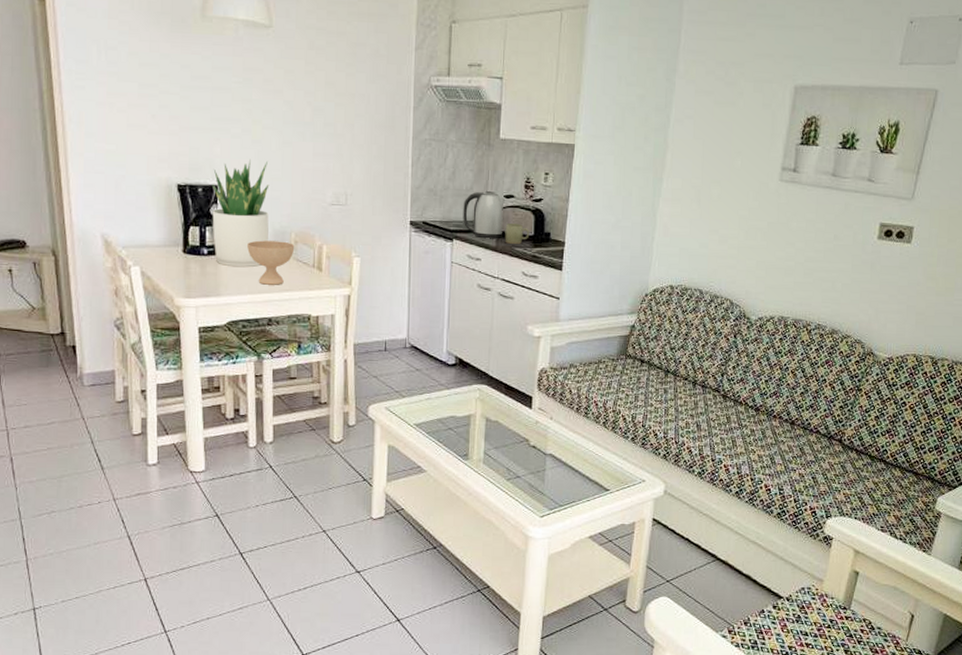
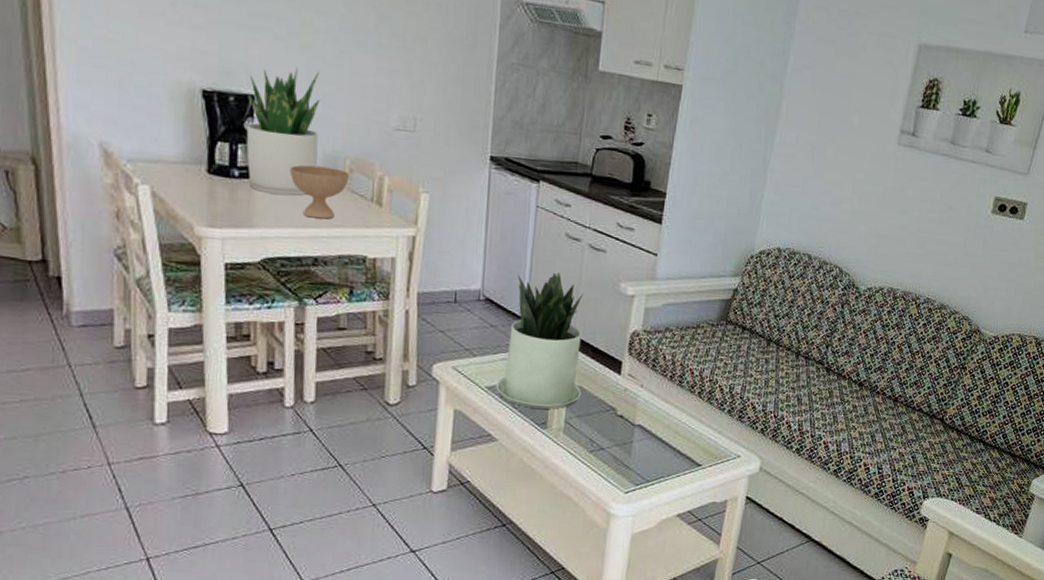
planter: none [423,319,497,442] -> present [496,272,585,409]
kettle: present [463,191,505,239] -> none [552,129,601,184]
mug: present [505,223,530,244] -> none [599,167,628,192]

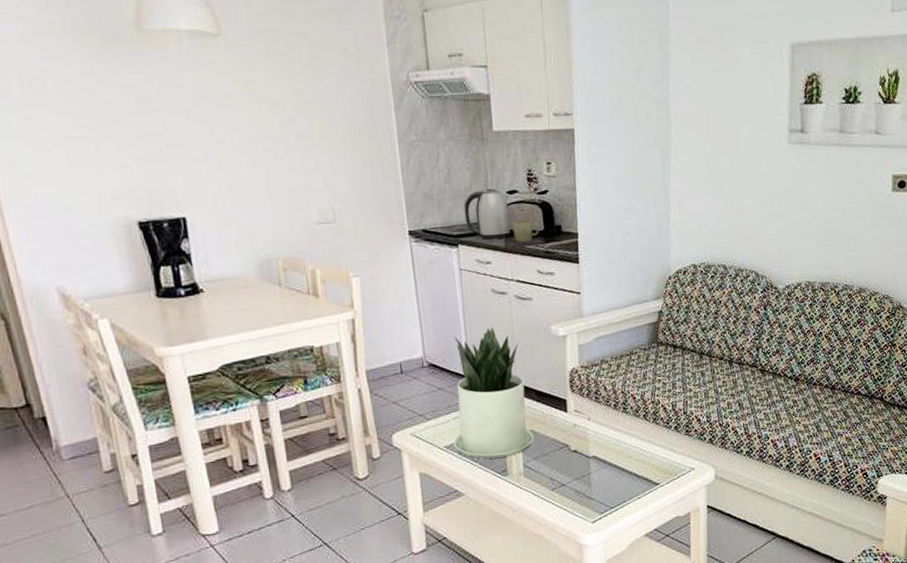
planter: present [246,68,320,196] -> none [179,185,254,306]
bowl: present [290,164,350,220] -> none [229,270,285,320]
kettle: none [552,129,601,184] -> present [464,189,511,240]
mug: none [599,167,628,192] -> present [512,220,540,242]

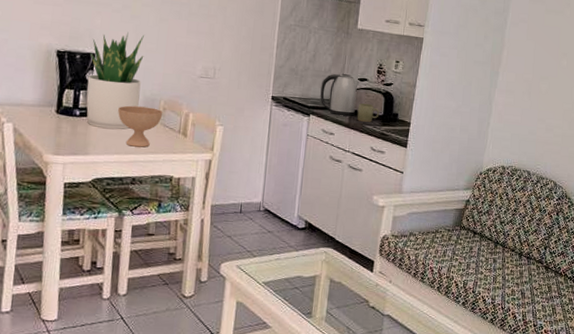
planter: none [179,185,254,306] -> present [86,32,144,130]
bowl: none [229,270,285,320] -> present [118,105,163,148]
planter: present [453,327,534,459] -> none [271,188,344,301]

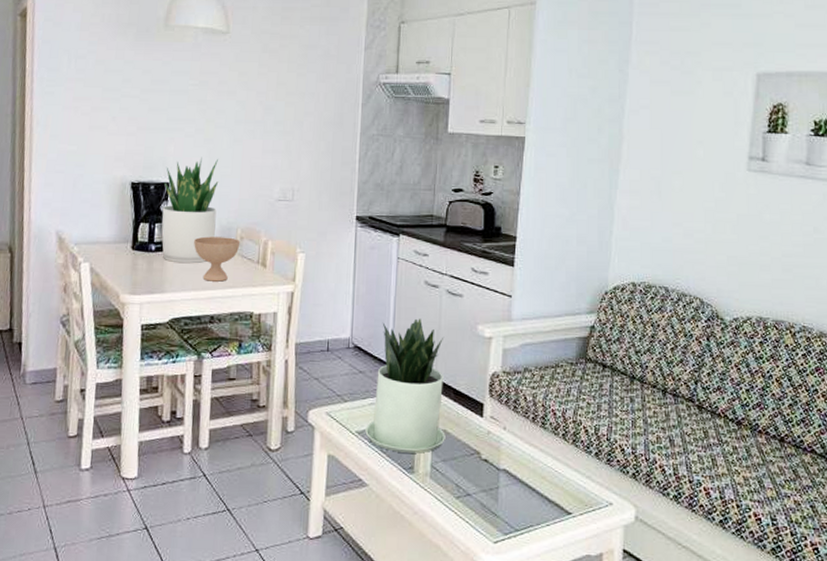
planter: none [271,188,344,301] -> present [365,318,446,453]
kettle: present [320,74,359,117] -> none [410,185,453,234]
mug: present [356,103,380,122] -> none [453,218,479,239]

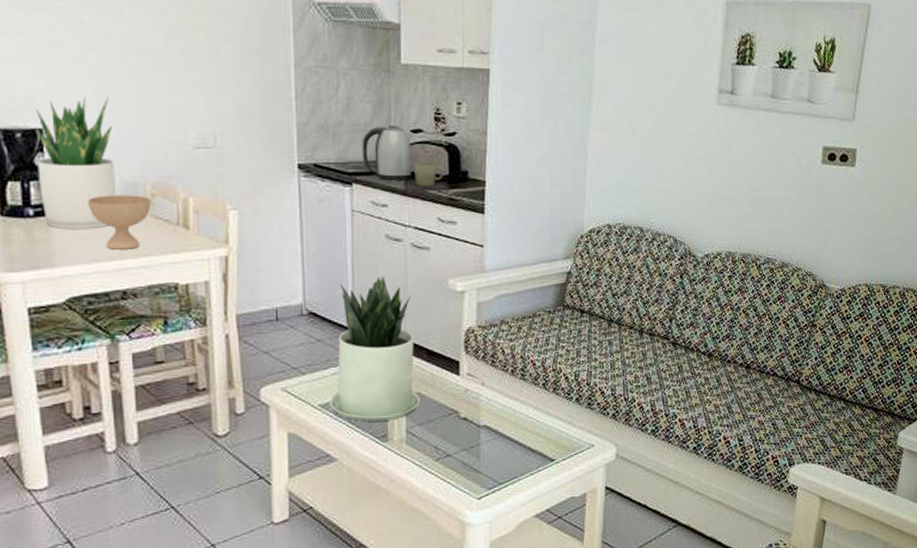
kettle: none [410,185,453,234] -> present [362,126,412,181]
mug: none [453,218,479,239] -> present [414,162,444,186]

